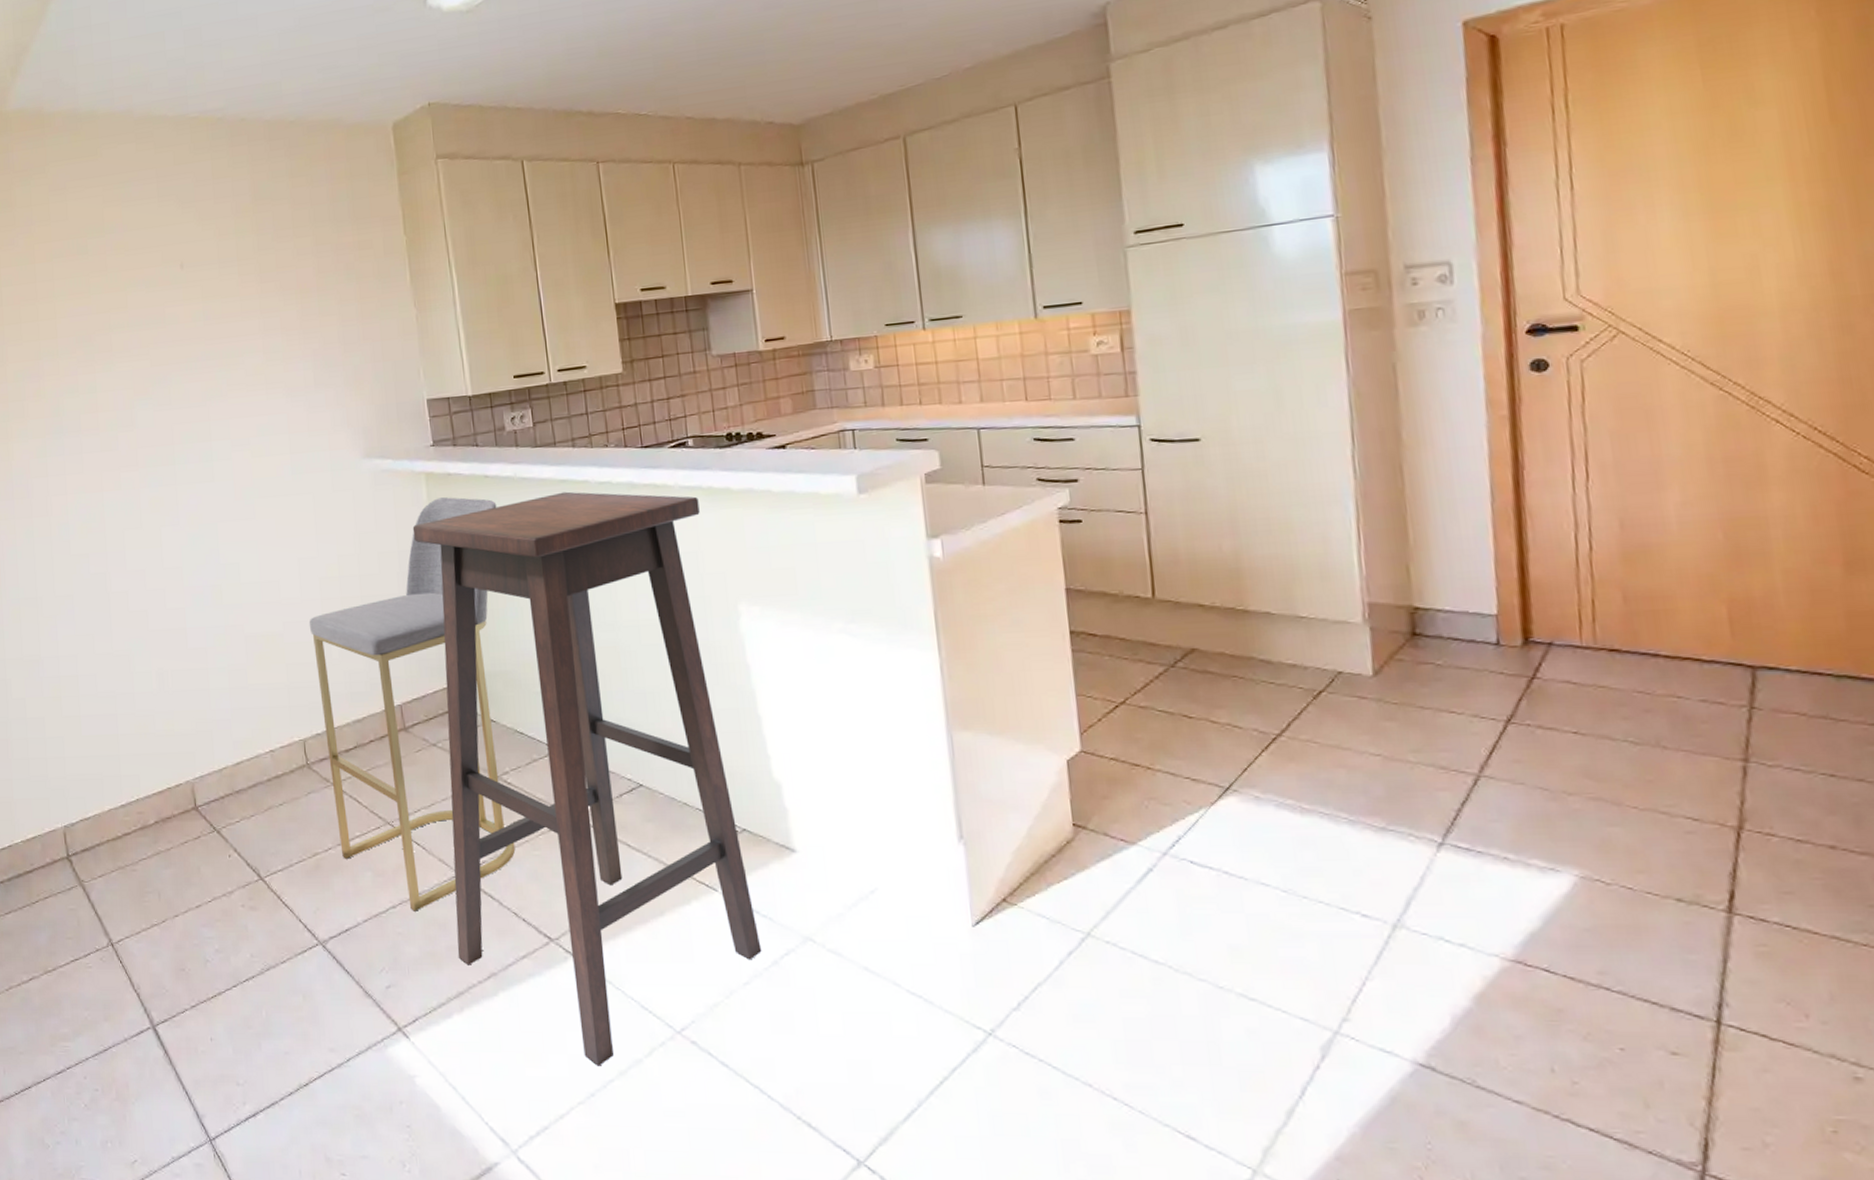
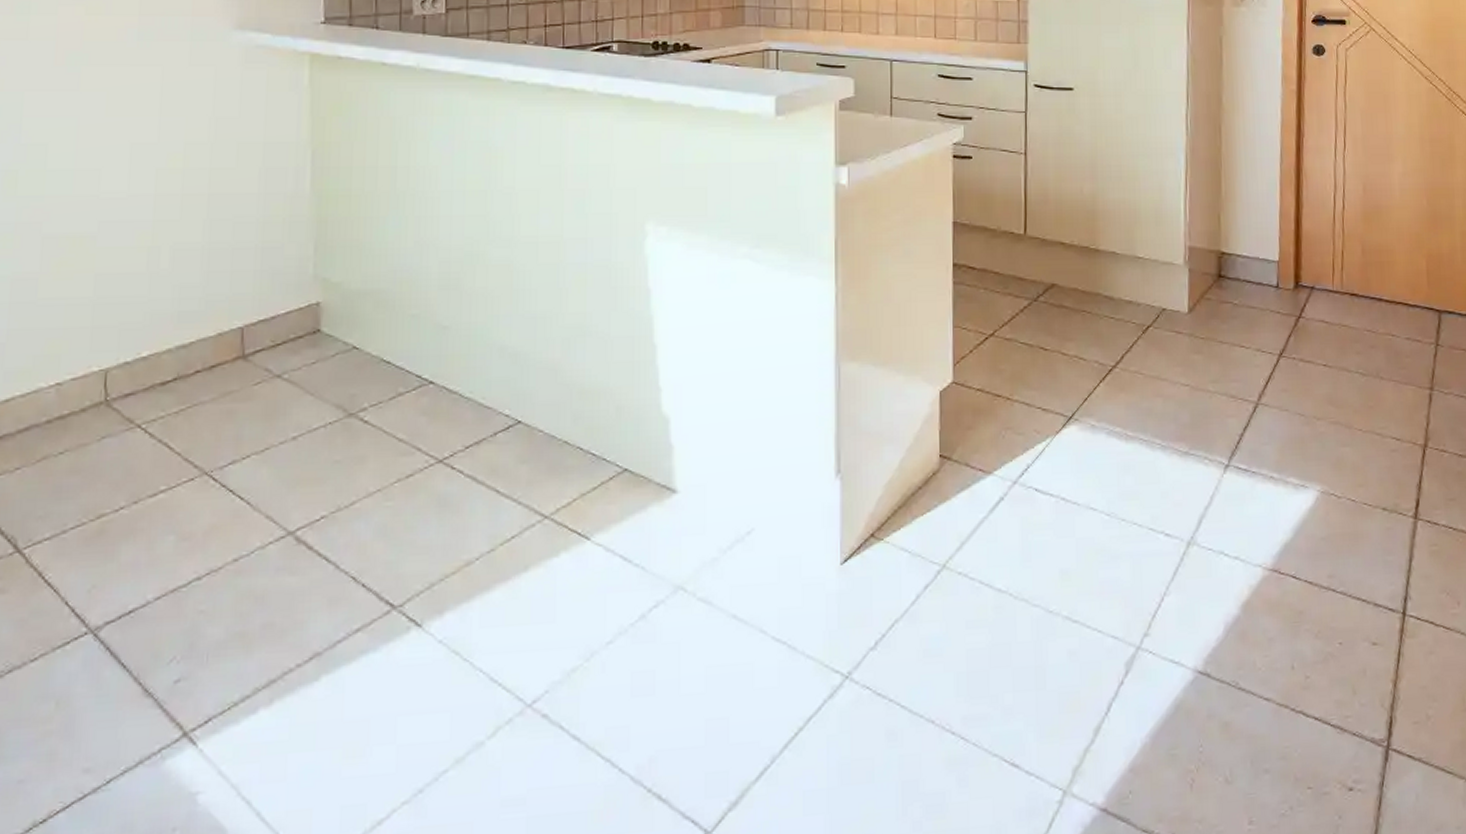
bar stool: present [309,497,516,911] -> none [133,84,392,583]
bar stool: present [412,491,762,1066] -> none [274,89,630,756]

